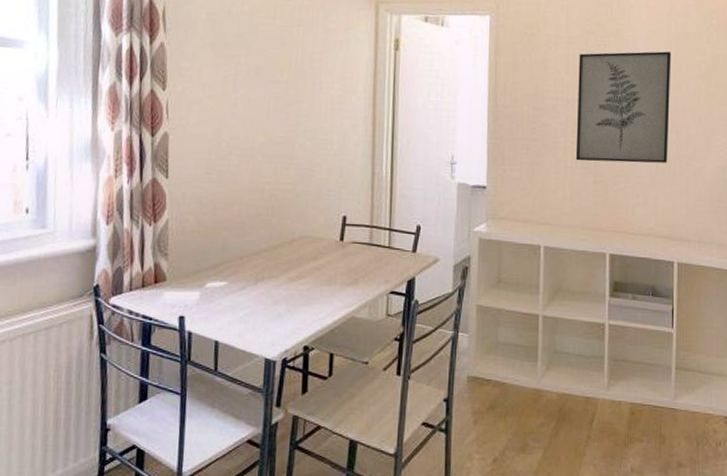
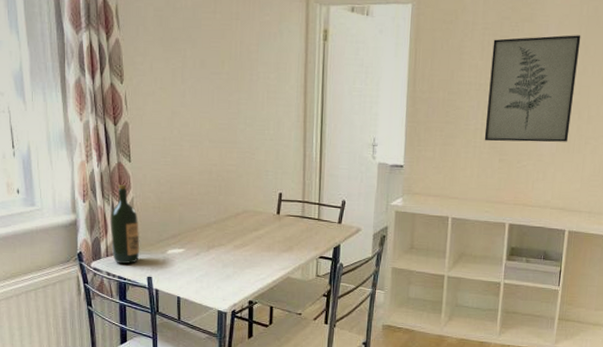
wine bottle: none [137,203,173,300] -> present [110,184,140,264]

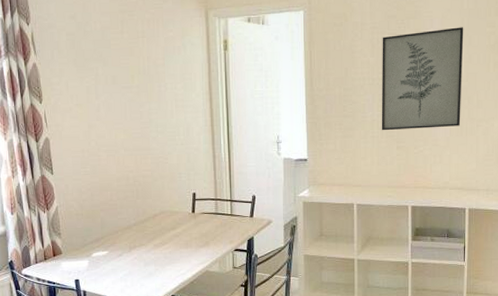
wine bottle: present [110,184,140,264] -> none [37,195,67,269]

